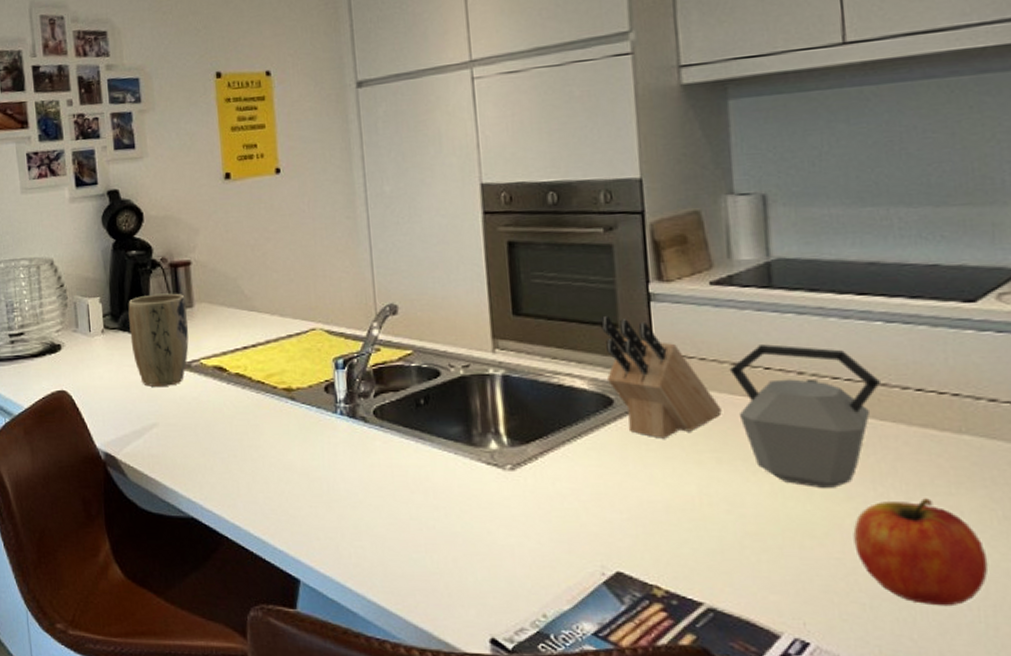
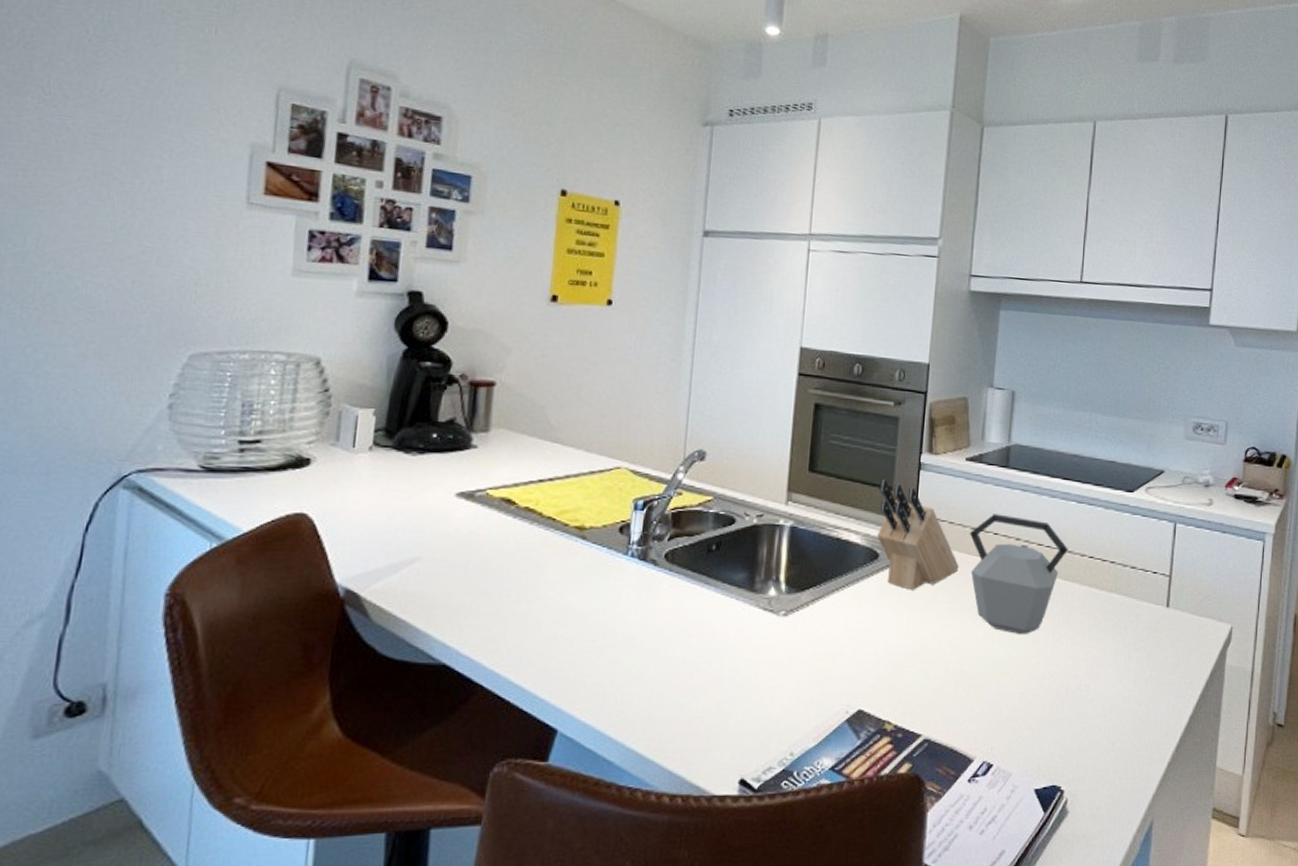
plant pot: present [128,293,189,387] -> none [404,413,481,516]
fruit: present [853,498,989,607] -> none [1034,643,1115,729]

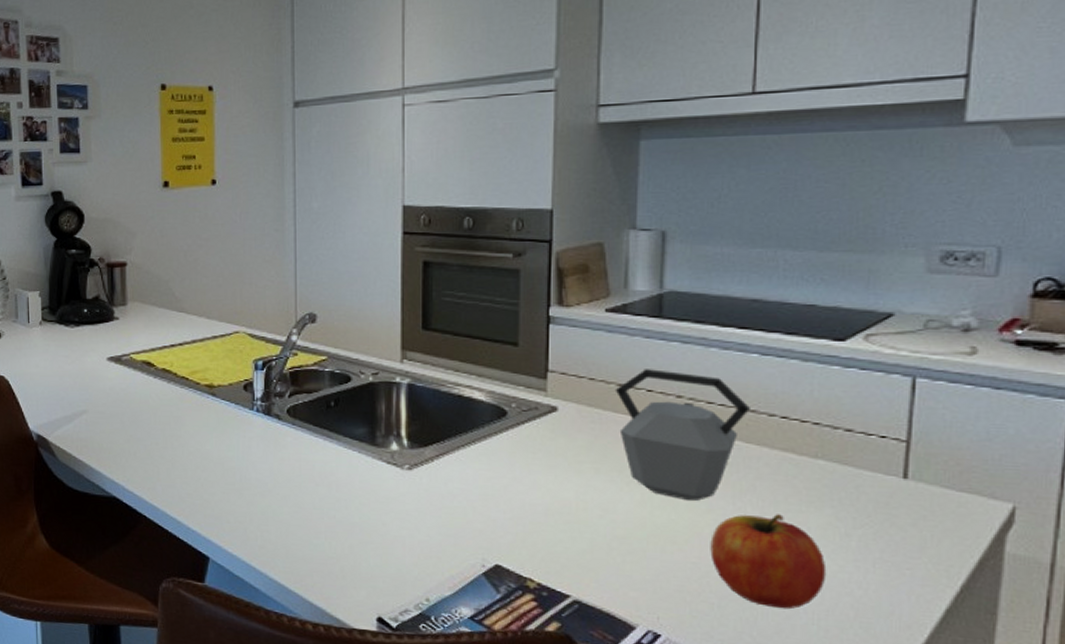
knife block: present [876,478,959,590] -> none [502,334,604,449]
fruit: none [1034,643,1115,729] -> present [710,514,827,610]

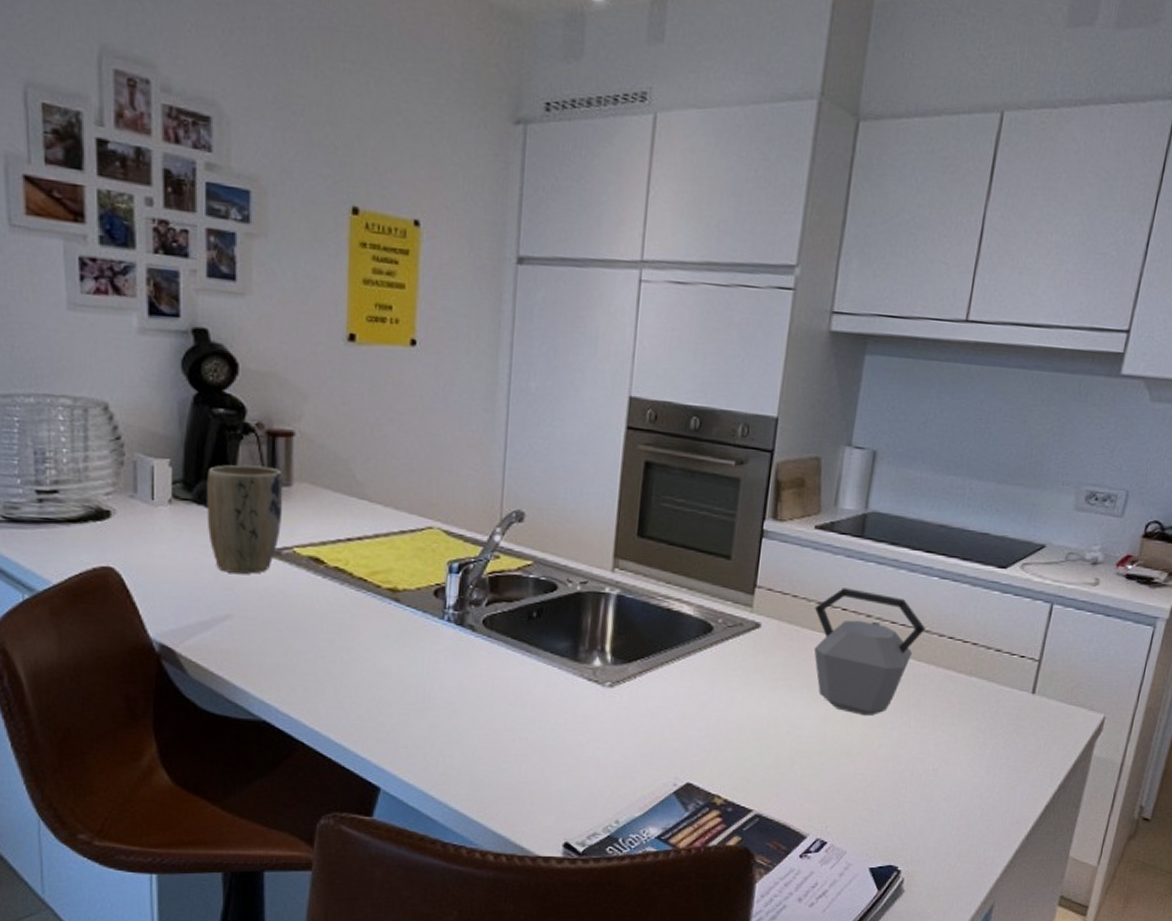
plant pot: none [65,291,121,377] -> present [207,464,284,574]
fruit: present [710,514,827,610] -> none [876,727,966,813]

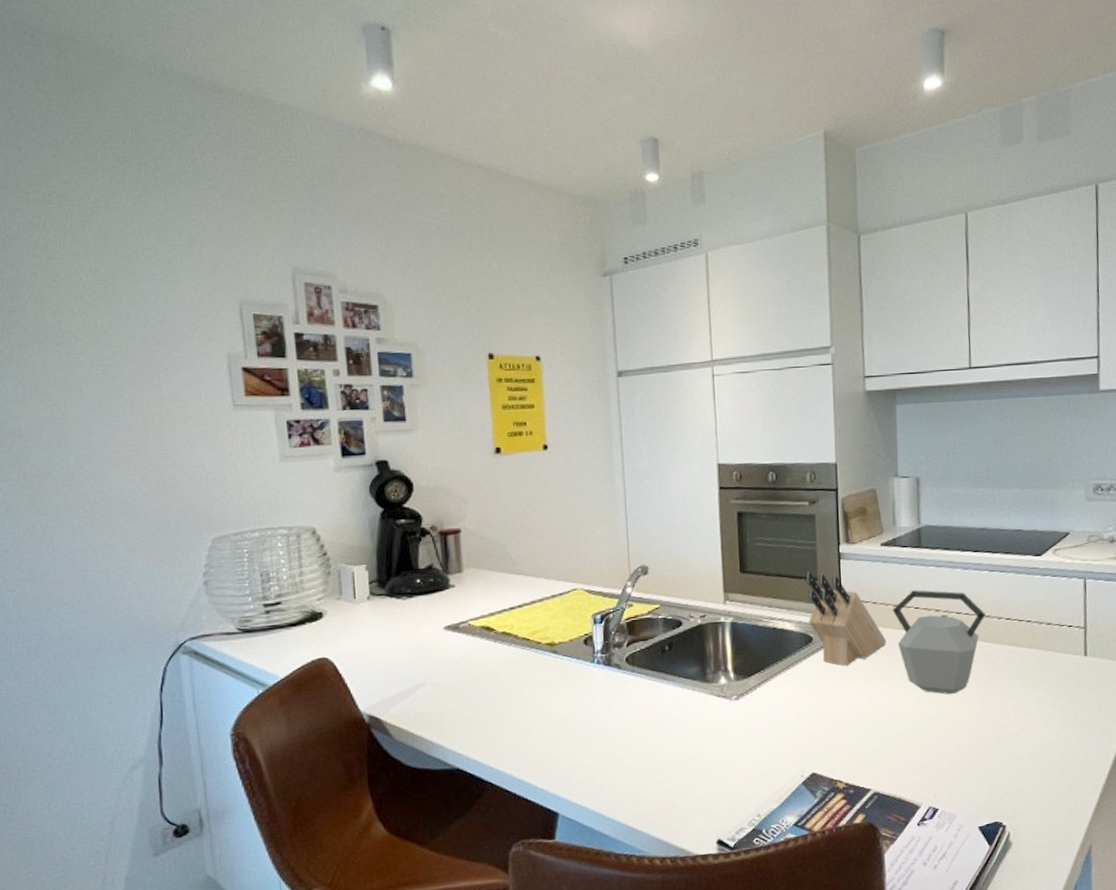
plant pot: present [207,464,284,574] -> none [396,559,458,649]
knife block: none [710,546,801,666] -> present [805,571,886,666]

